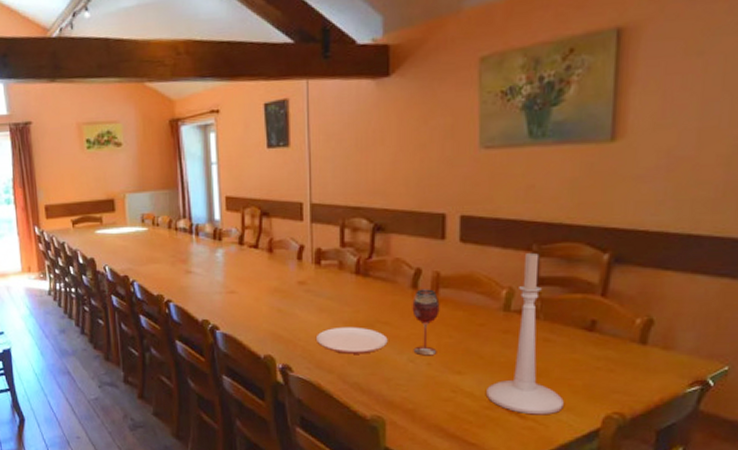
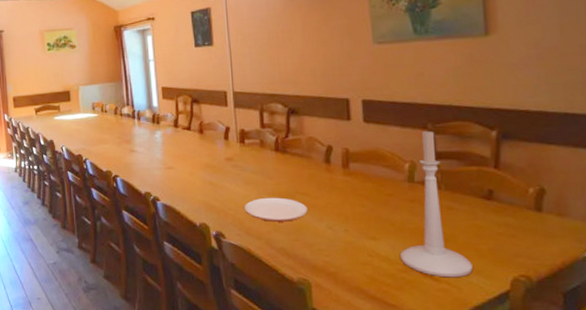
wineglass: present [412,289,440,356] -> none [326,163,352,223]

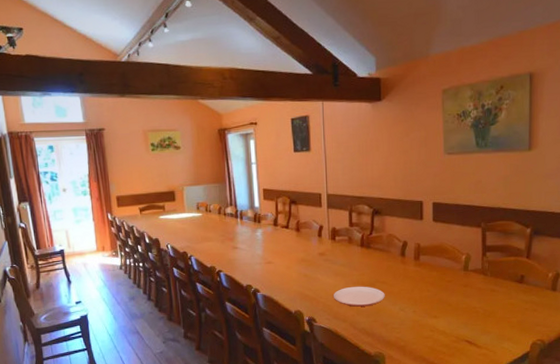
candlestick: present [400,130,473,278] -> none [454,228,505,345]

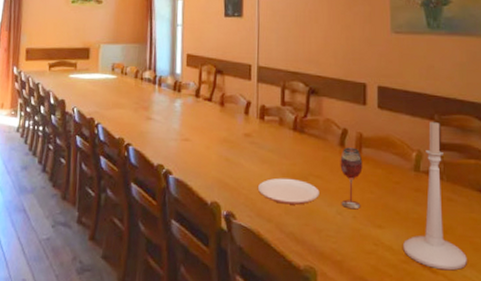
wineglass: none [401,256,421,306] -> present [340,147,363,210]
candlestick: none [454,228,505,345] -> present [403,121,467,271]

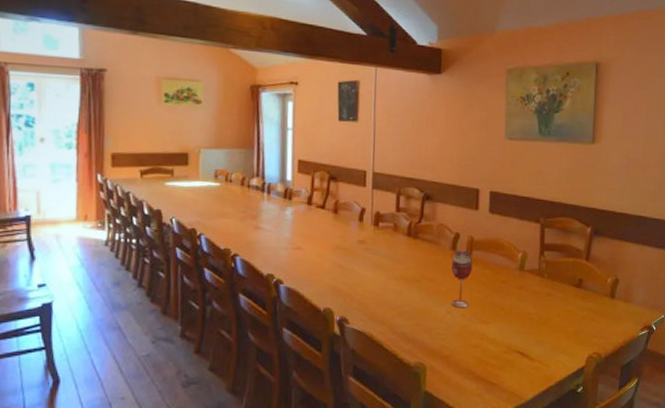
plate: present [258,178,320,205] -> none [372,282,431,307]
candlestick: present [403,121,467,271] -> none [505,223,560,357]

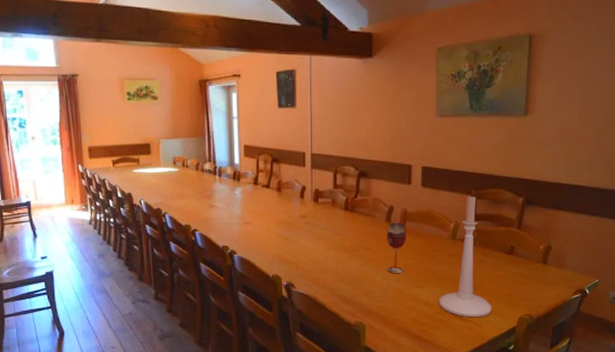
candlestick: none [505,223,560,357] -> present [439,195,492,318]

